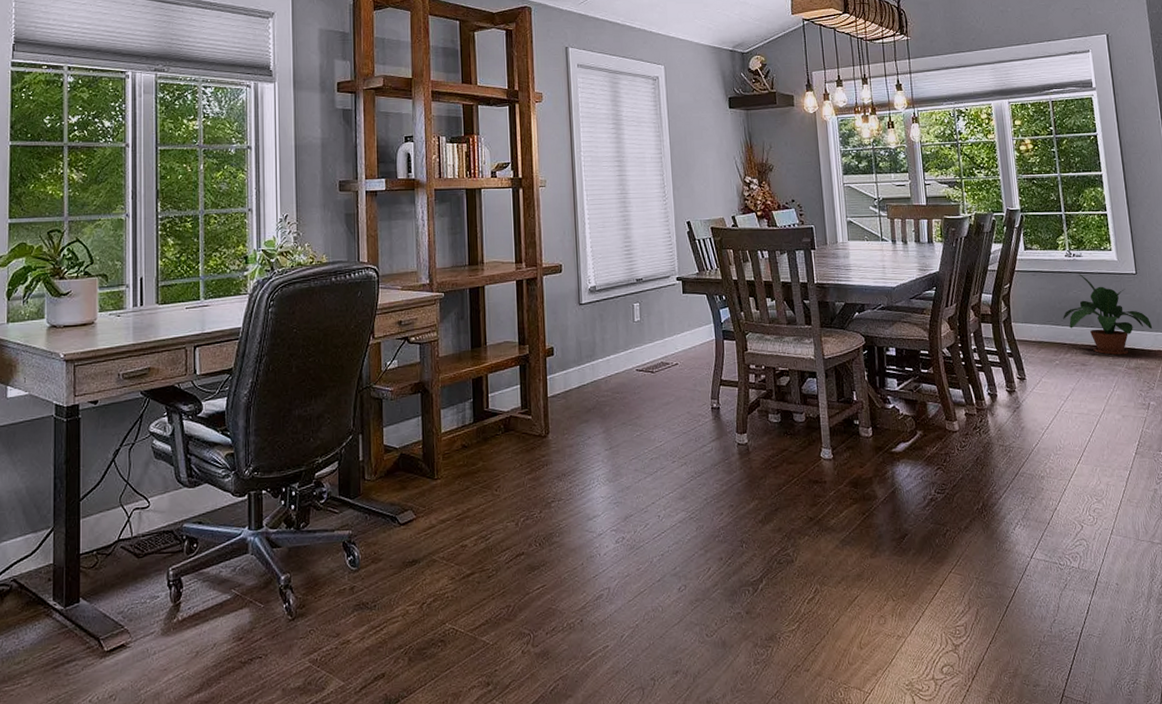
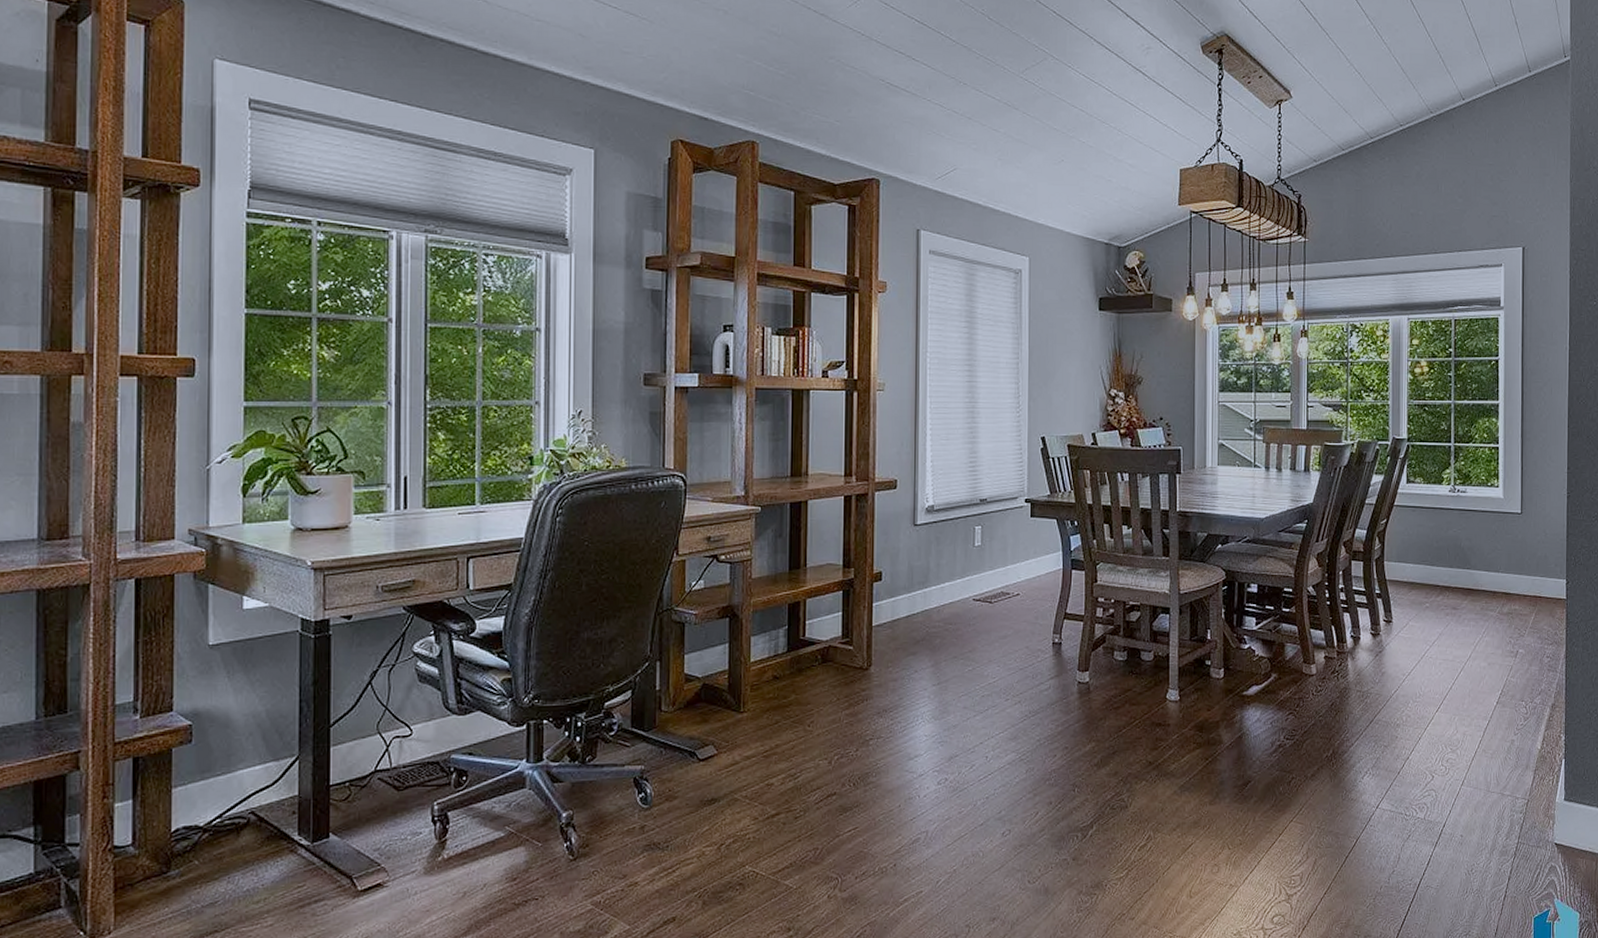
potted plant: present [1063,273,1152,355] -> none [1439,510,1531,599]

